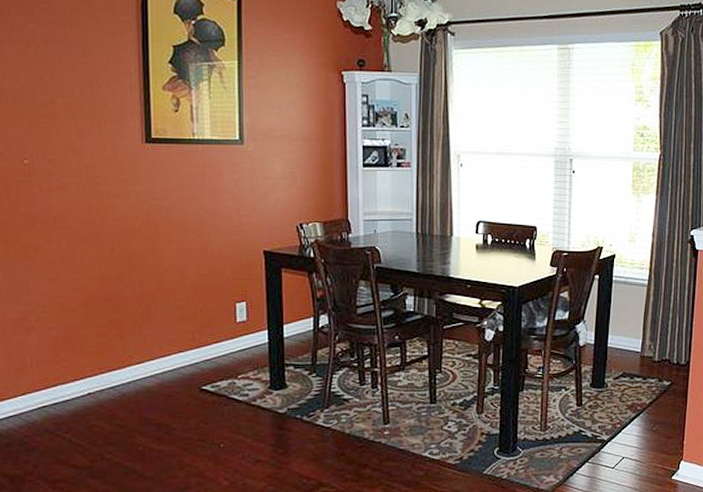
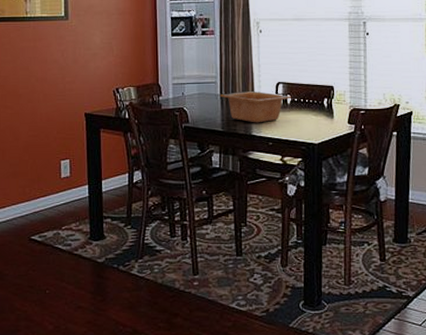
serving bowl: none [415,230,493,264] -> present [220,91,292,123]

